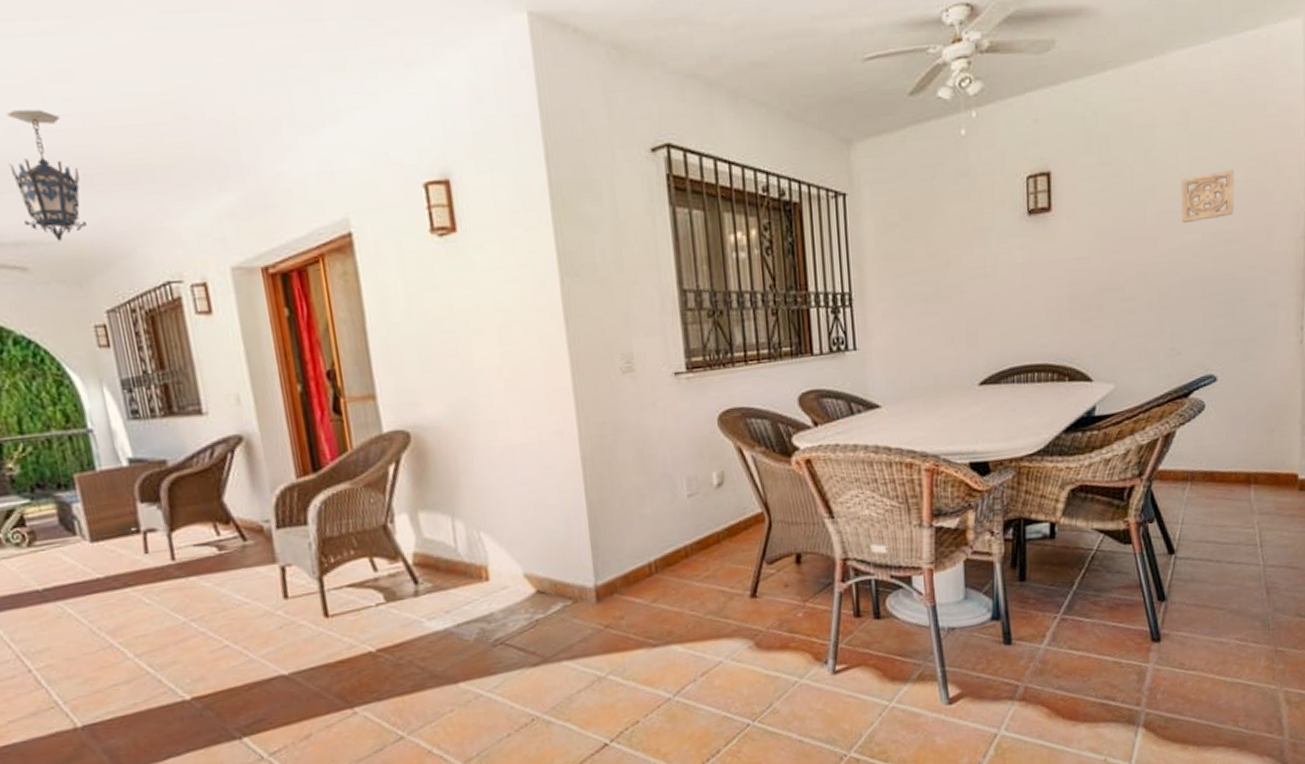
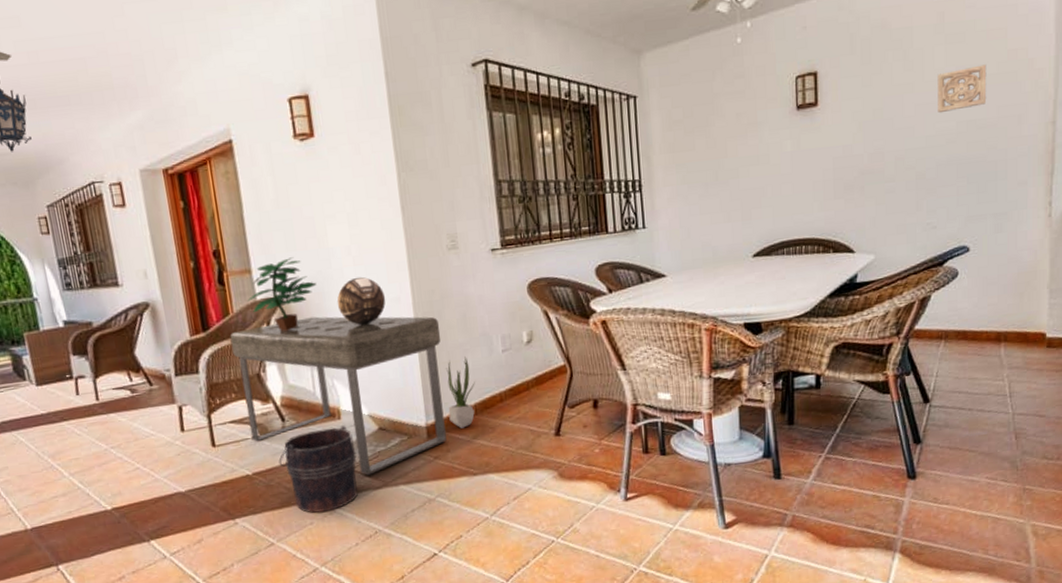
bench: none [348,453,620,649] -> present [230,316,447,475]
potted plant: none [370,380,459,473] -> present [247,257,317,332]
bucket: none [410,588,510,698] -> present [278,425,358,513]
decorative bowl: none [484,404,546,465] -> present [337,276,386,326]
potted plant: none [619,503,655,591] -> present [446,356,475,429]

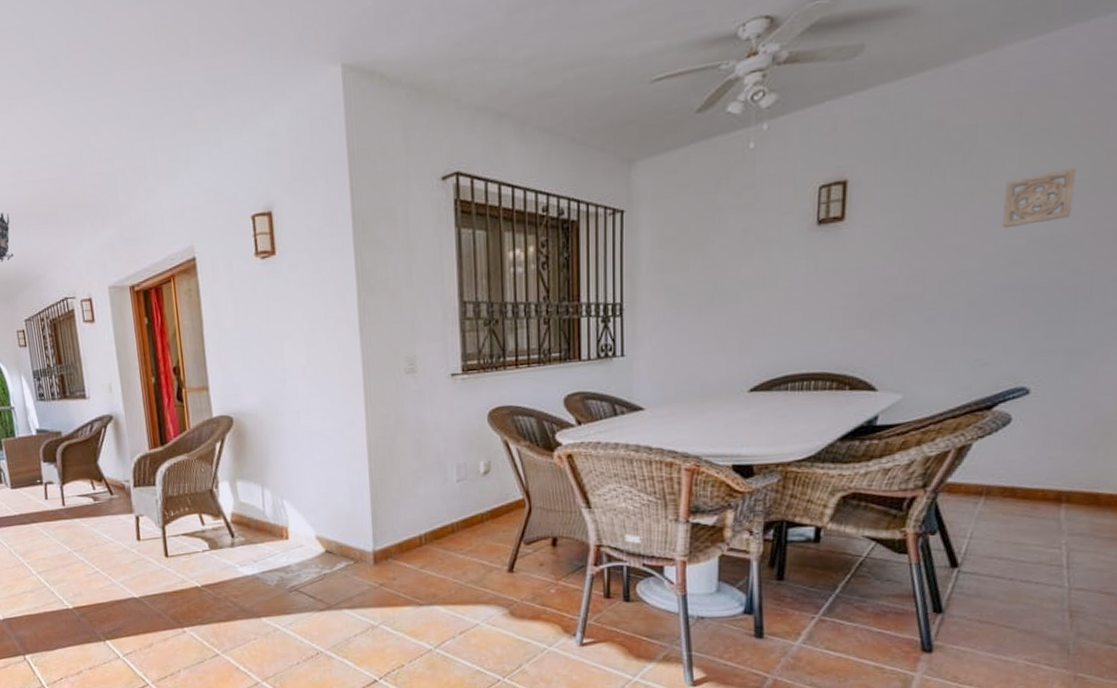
bench: present [230,316,447,475] -> none [186,436,394,596]
potted plant: present [247,257,317,332] -> none [203,376,271,450]
bucket: present [278,425,358,513] -> none [227,545,302,630]
decorative bowl: present [337,276,386,326] -> none [290,398,339,447]
potted plant: present [446,356,475,429] -> none [397,484,426,557]

